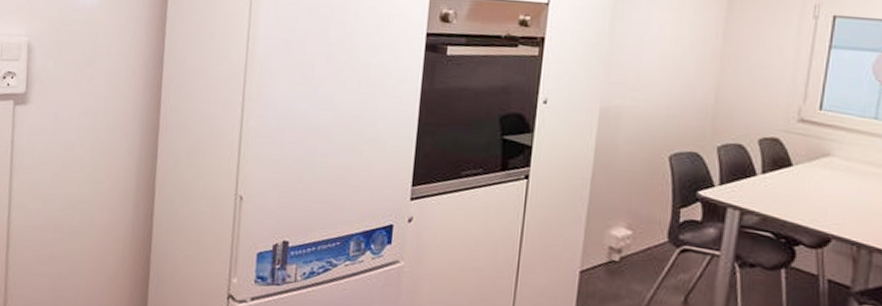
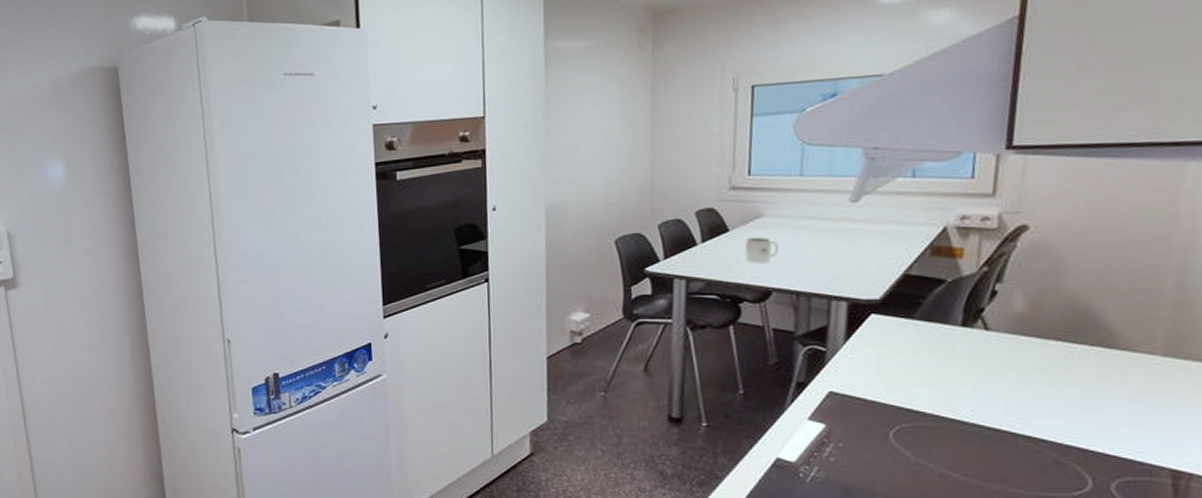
mug: none [806,177,844,207] -> present [744,237,779,264]

